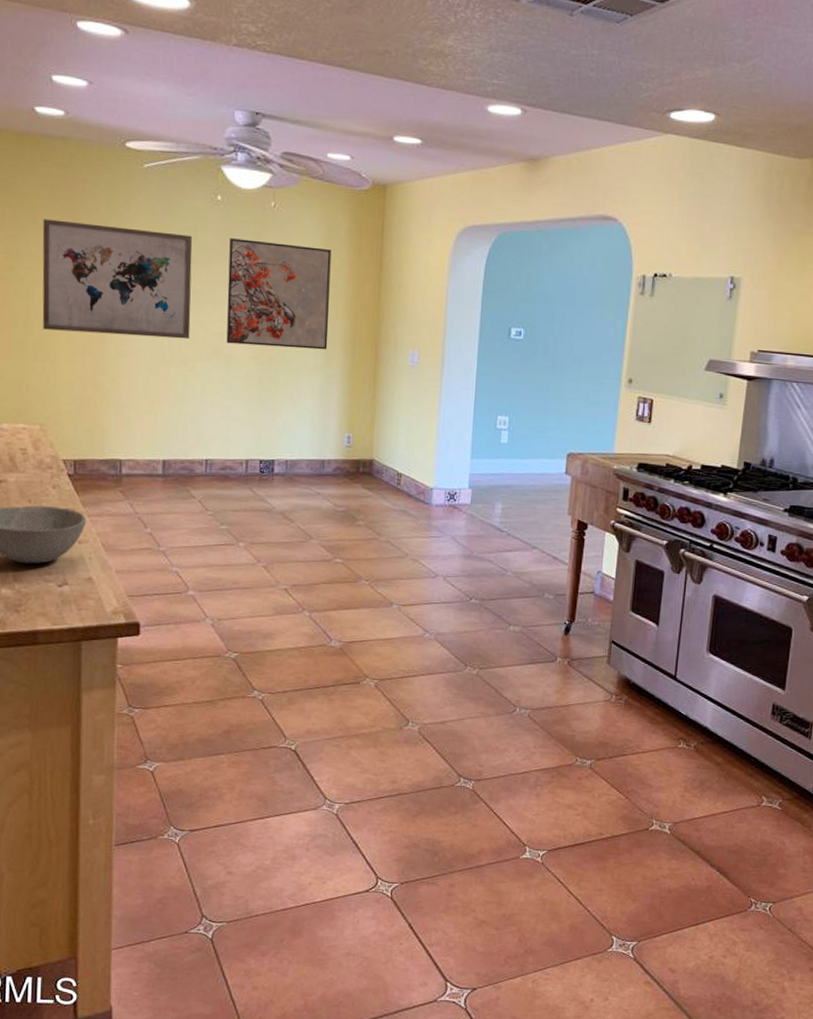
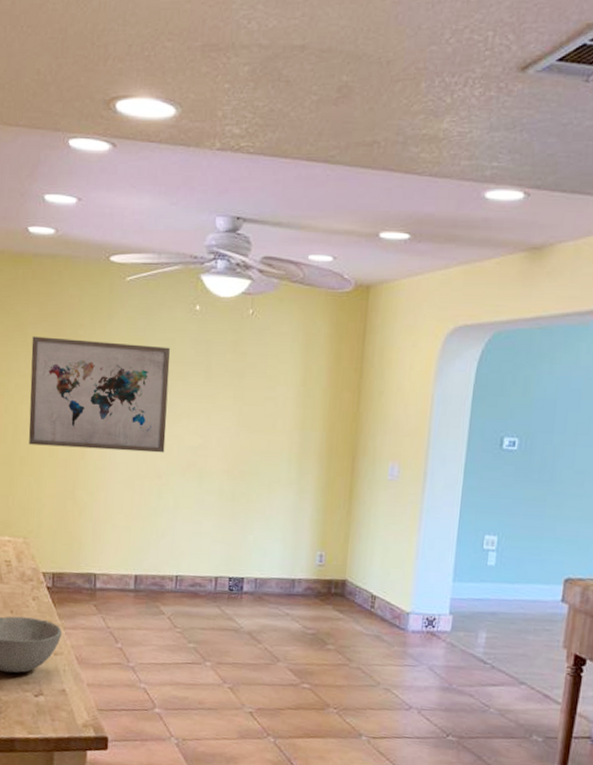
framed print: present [226,238,332,350] -> none [200,349,310,463]

